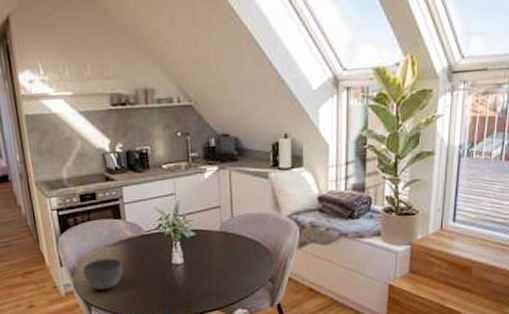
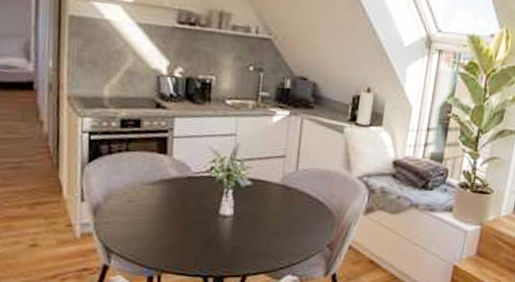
bowl: present [82,258,123,290] -> none [108,197,159,236]

